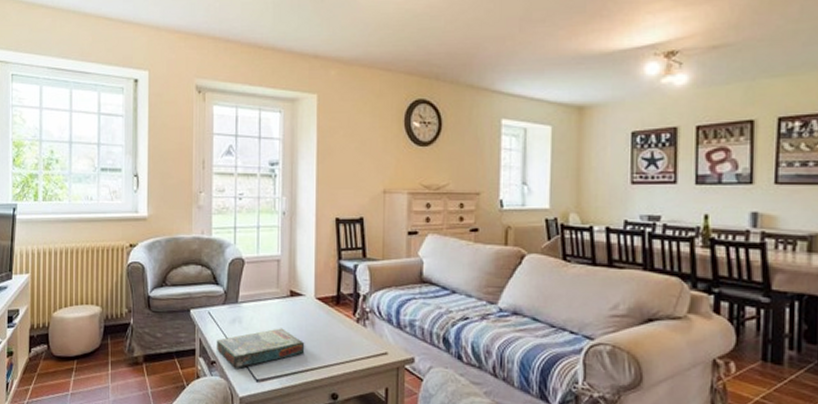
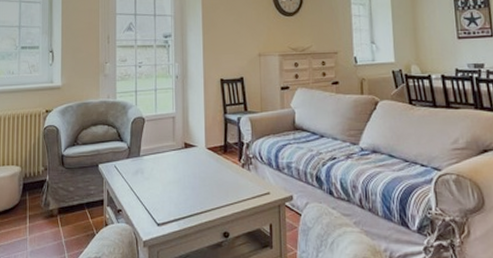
board game: present [217,328,305,368] -> none [122,176,199,215]

